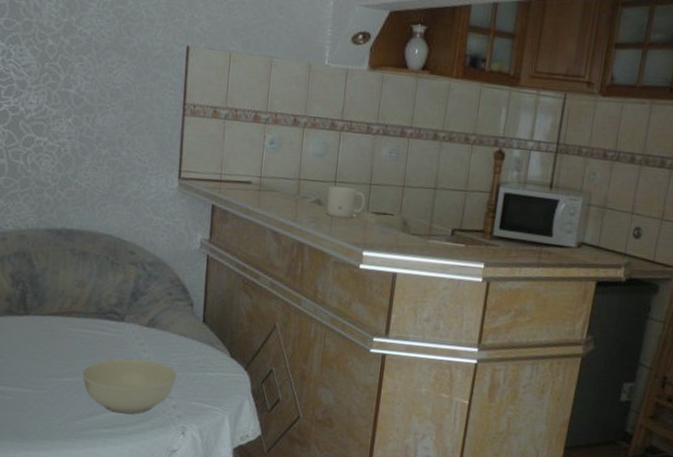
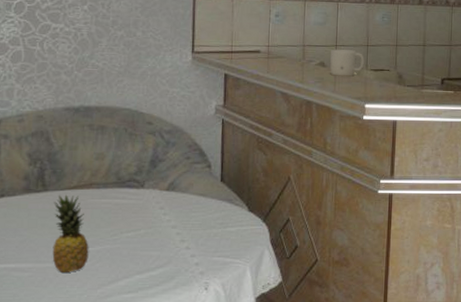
fruit: none [32,320,68,401] -> present [52,194,89,272]
bowl: present [81,358,177,414] -> none [102,223,198,277]

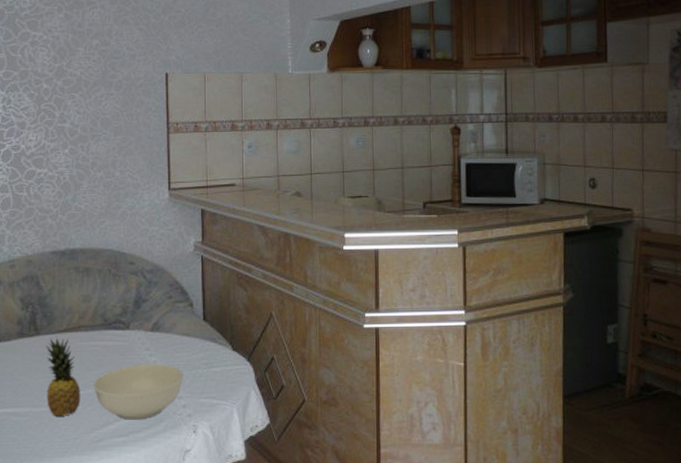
bowl: none [102,223,198,277] -> present [93,364,183,420]
mug: present [330,49,364,77] -> none [306,177,341,207]

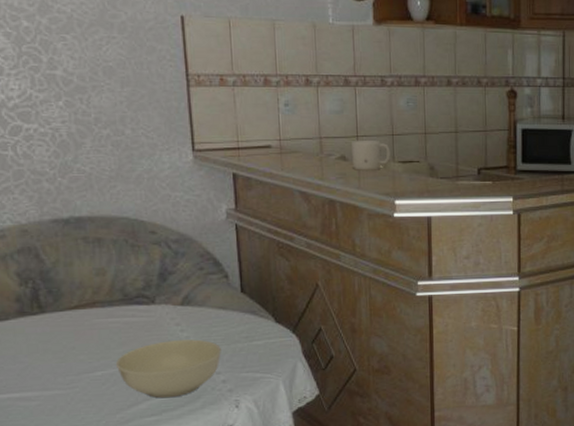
fruit: present [45,338,80,417] -> none [53,315,102,399]
mug: none [306,177,341,207] -> present [352,141,391,172]

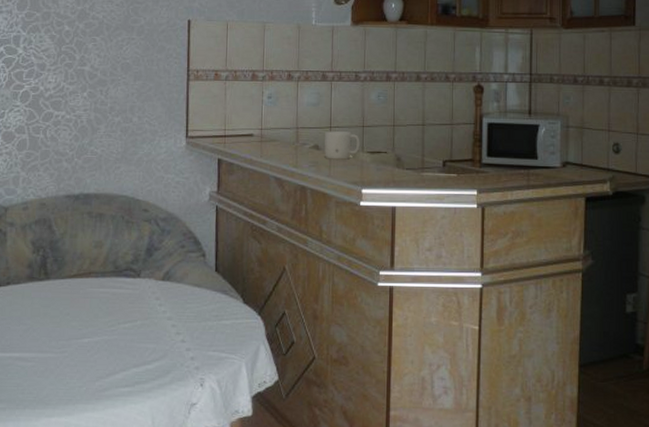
bowl: present [115,339,221,399] -> none [100,314,193,371]

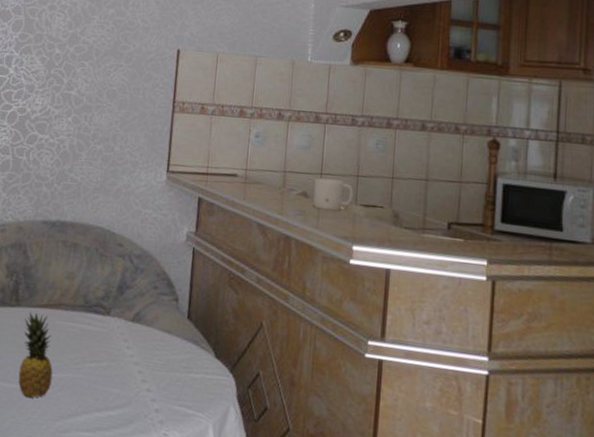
fruit: none [53,283,88,363] -> present [18,311,53,398]

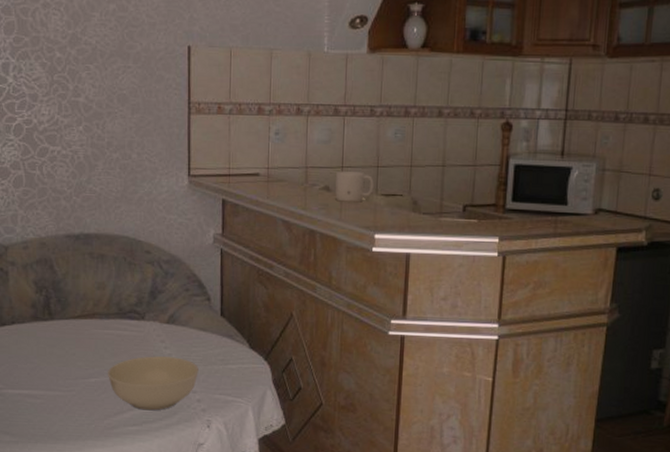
fruit: present [18,311,53,398] -> none [60,323,95,402]
bowl: none [65,355,160,417] -> present [107,356,199,411]

